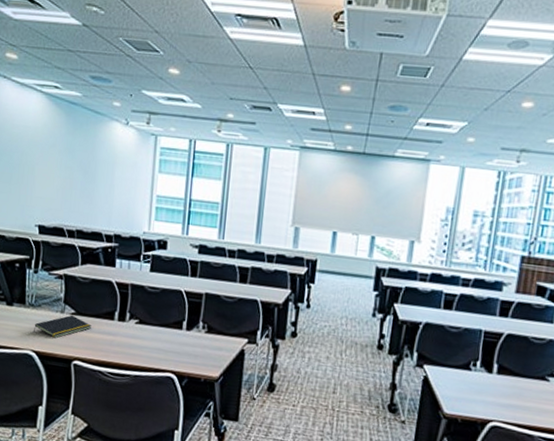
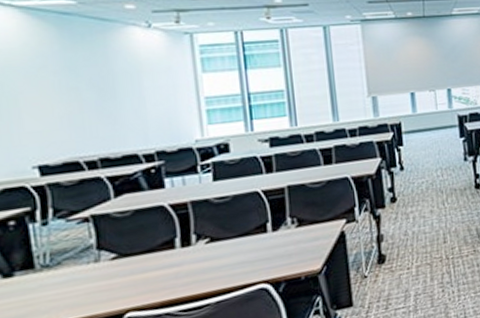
notepad: present [34,315,91,339] -> none [55,259,144,300]

